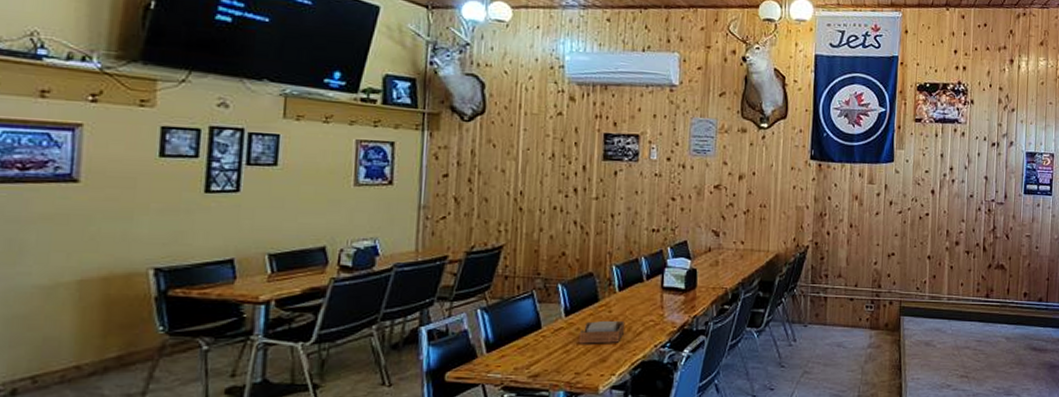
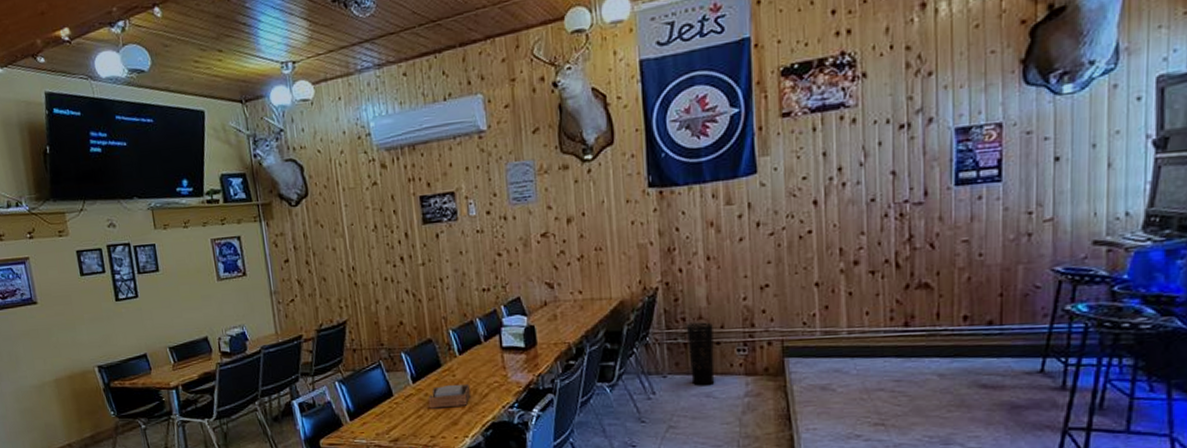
umbrella stand: none [827,280,849,337] -> present [686,322,715,386]

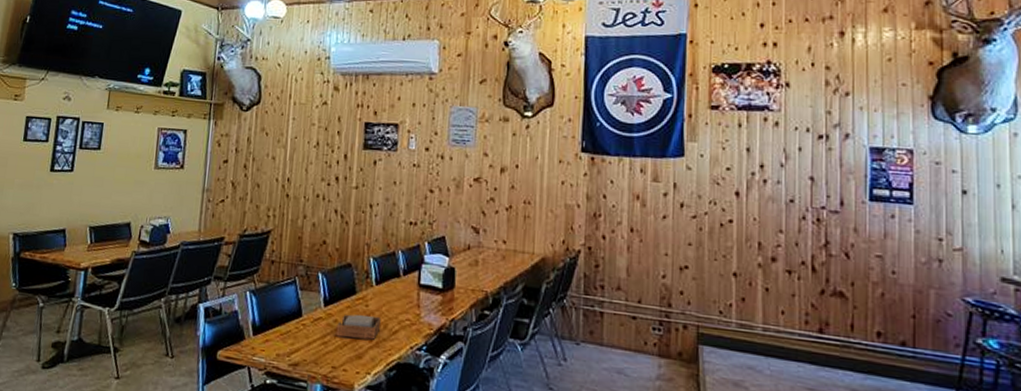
umbrella stand: present [686,322,715,386] -> none [603,292,631,362]

